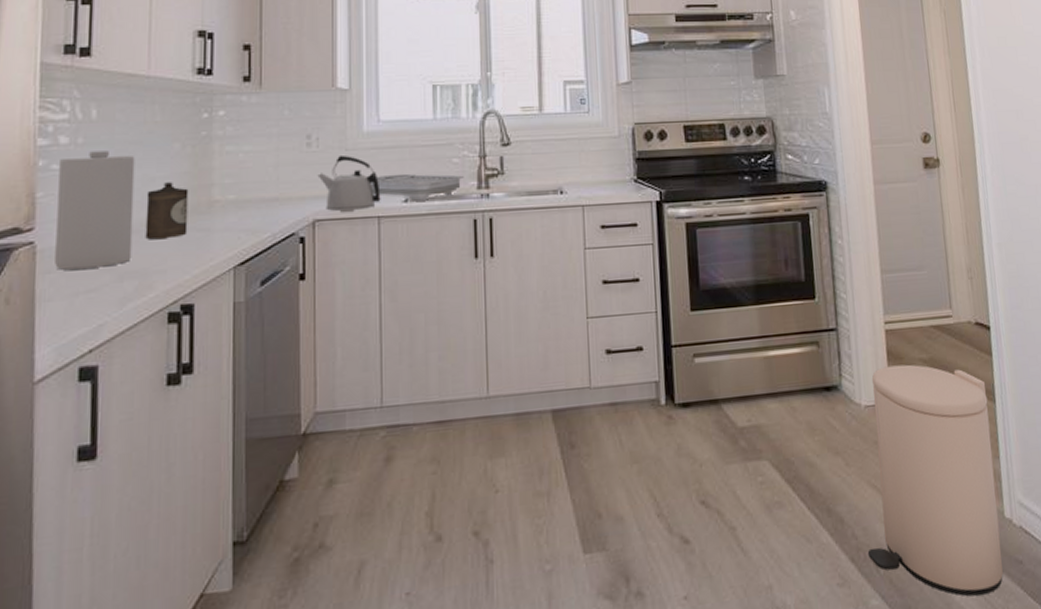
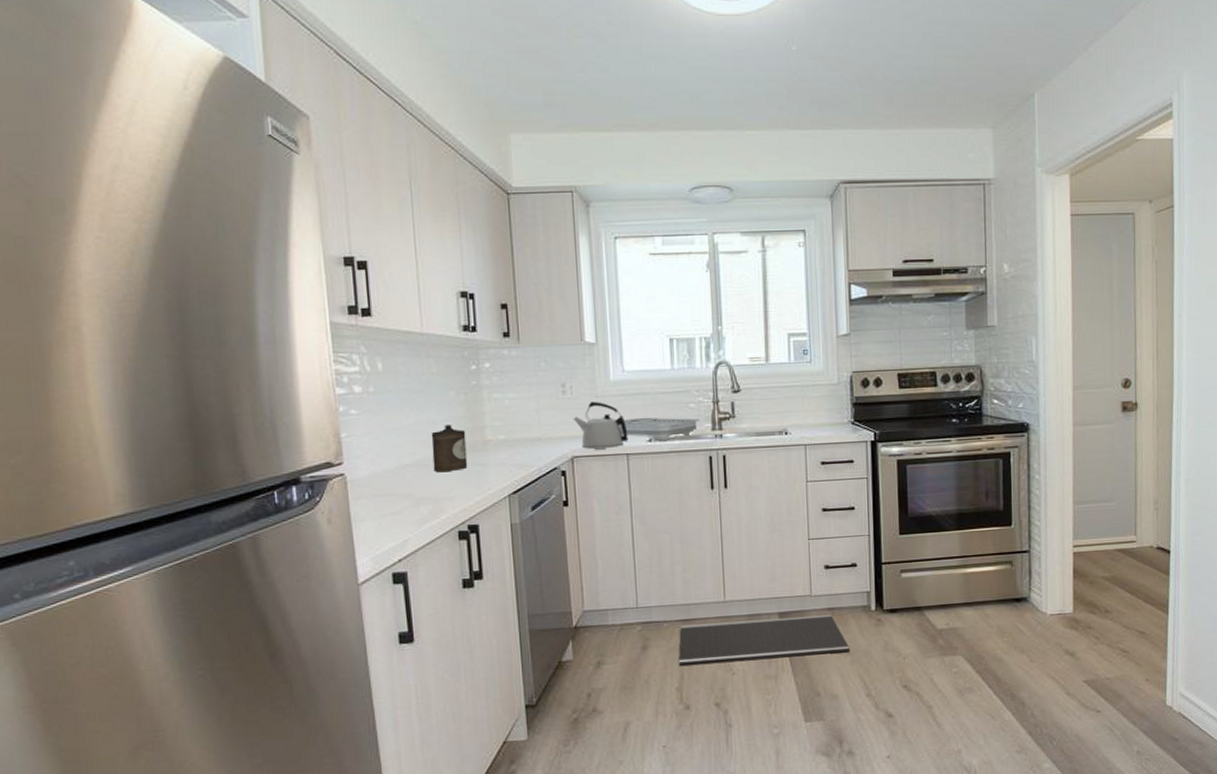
paper towel holder: present [55,151,135,270] -> none [356,398,424,497]
door mat: none [430,411,638,482] -> present [679,614,851,666]
pedal bin: present [867,364,1004,597] -> none [1043,581,1161,764]

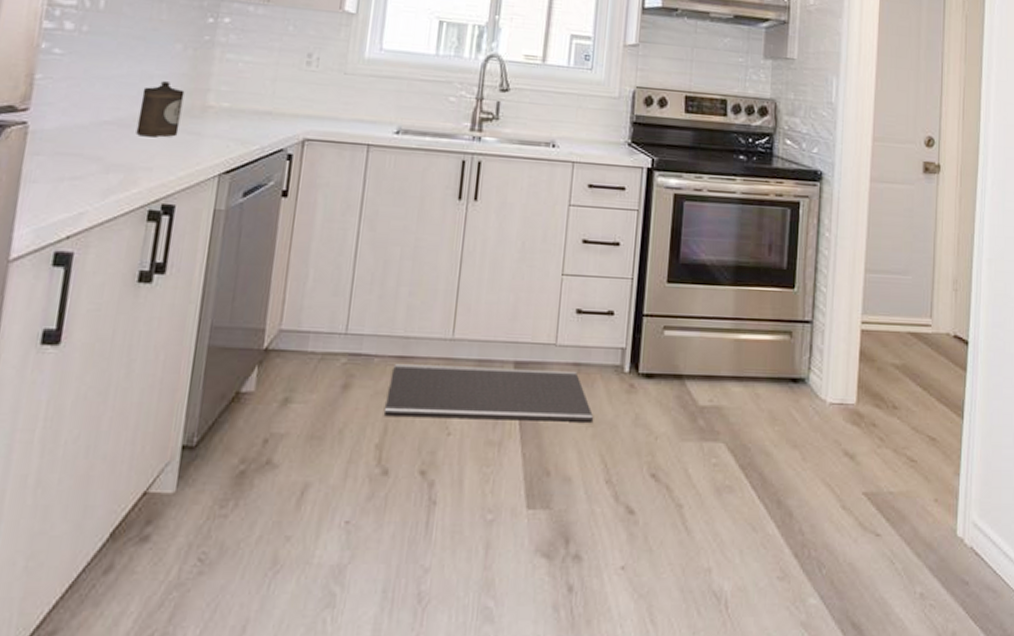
kettle: present [573,401,628,451] -> none [313,77,374,137]
dish rack: present [619,417,700,441] -> none [364,103,458,135]

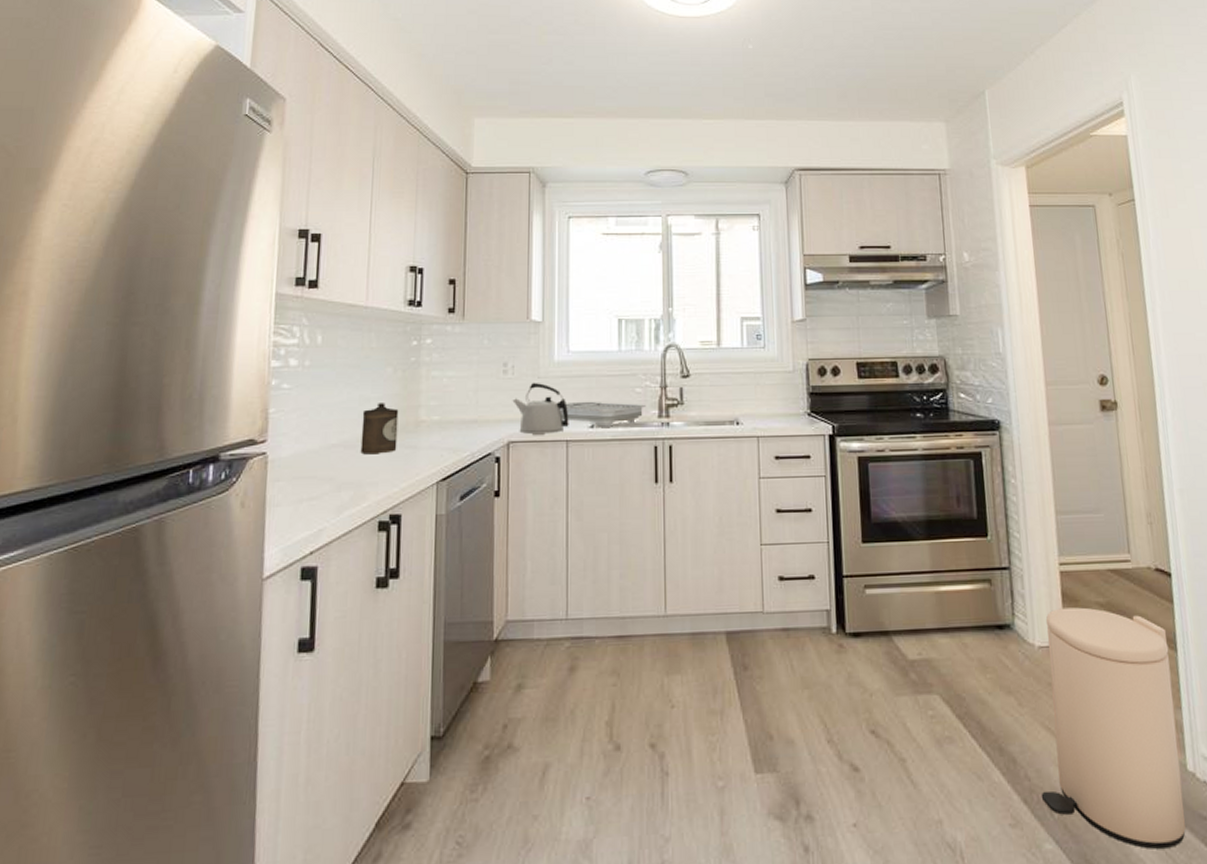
kettle: none [313,77,374,137] -> present [512,382,569,436]
dish rack: none [364,103,458,135] -> present [560,401,646,427]
door mat: present [385,364,594,422] -> none [611,636,808,693]
pedal bin: none [812,366,956,610] -> present [1041,607,1186,849]

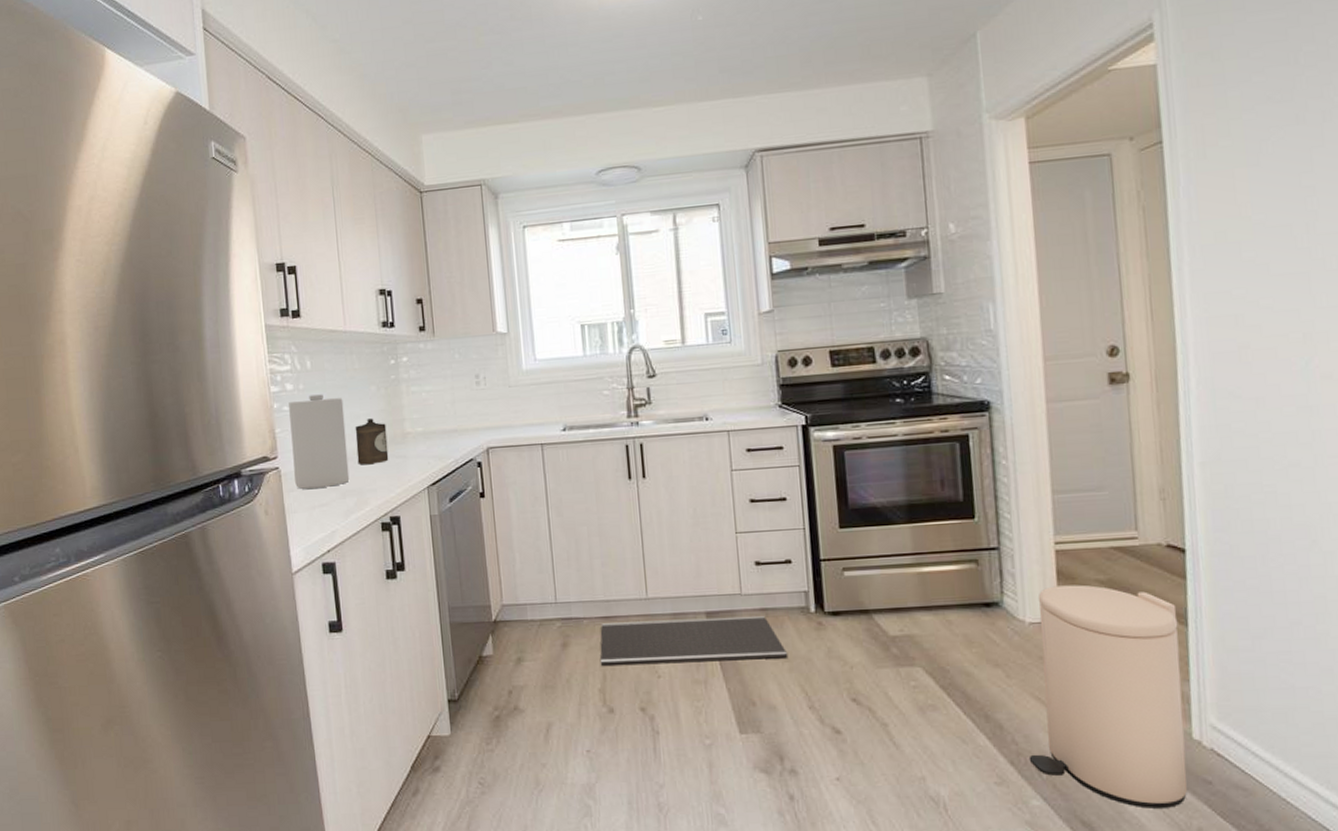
paper towel holder: none [283,373,354,479] -> present [289,394,350,489]
kettle: present [512,382,569,436] -> none [487,391,542,442]
dish rack: present [560,401,646,427] -> none [533,405,614,430]
door mat: none [611,636,808,693] -> present [600,615,789,666]

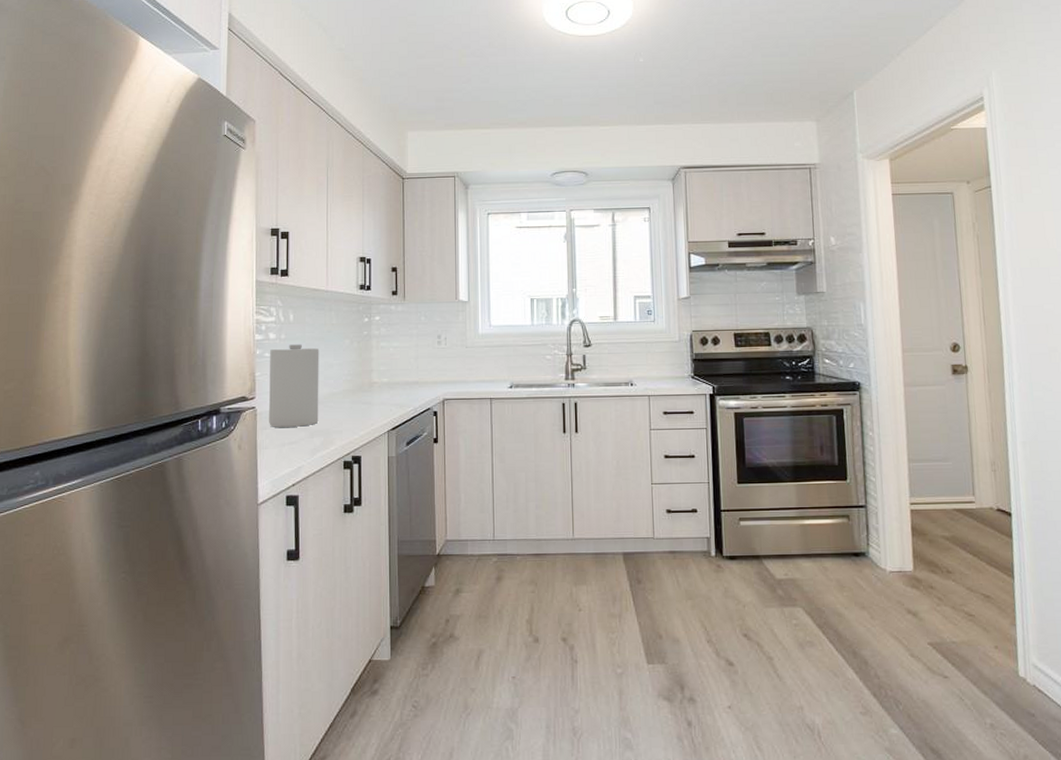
canister: present [355,418,389,465] -> none [327,368,356,409]
door mat: present [600,615,789,666] -> none [530,557,692,599]
pedal bin: present [1028,584,1188,809] -> none [888,540,1016,738]

